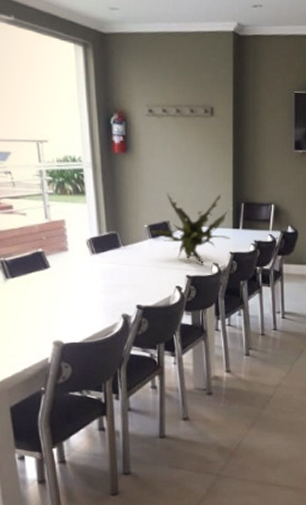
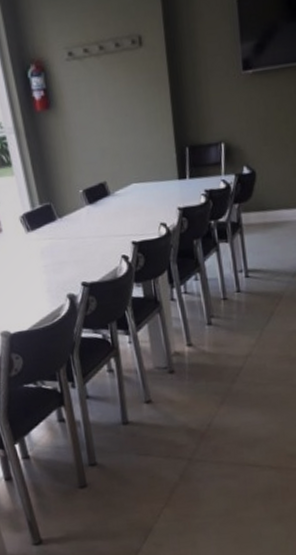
plant: present [150,193,231,265] -> none [86,141,178,228]

